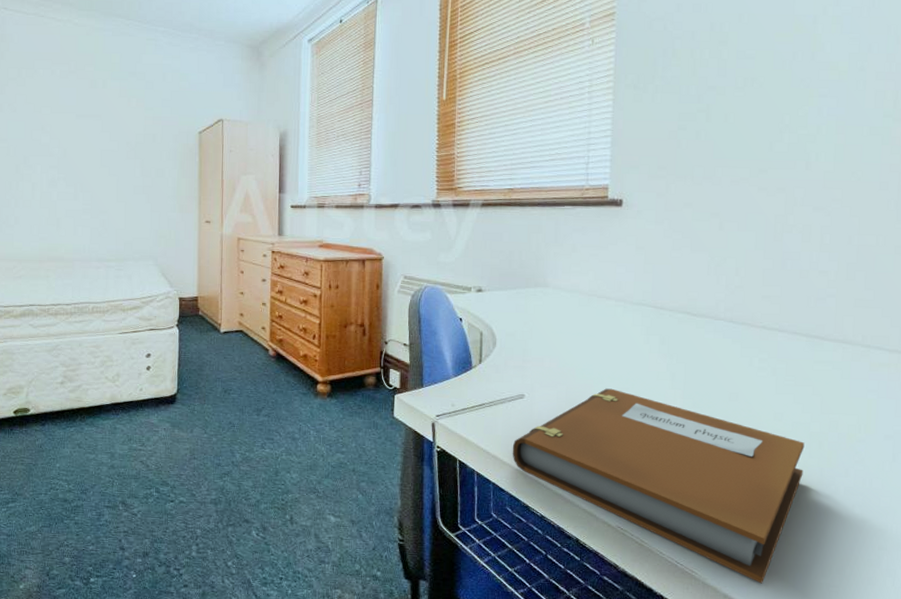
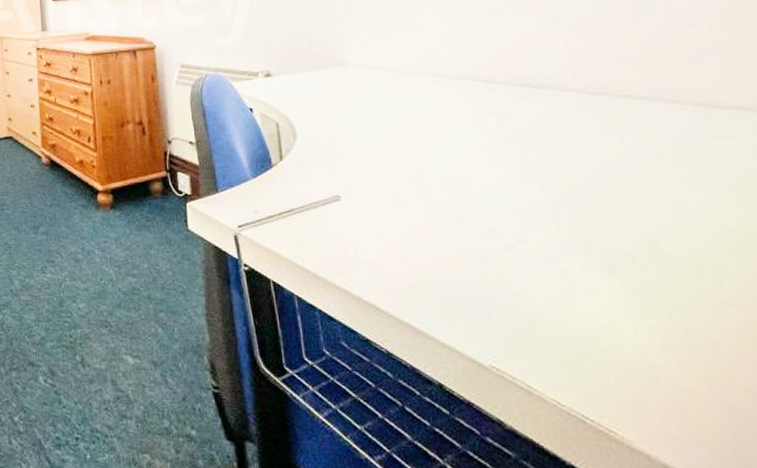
notebook: present [512,388,805,584] -> none [335,183,736,450]

